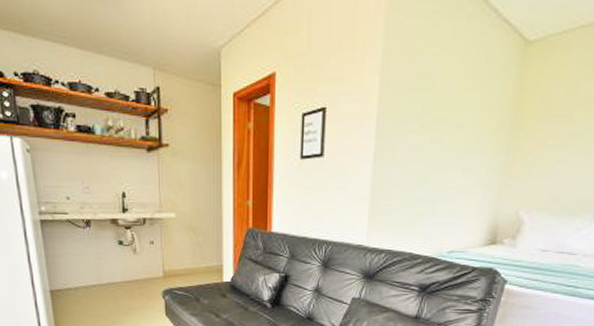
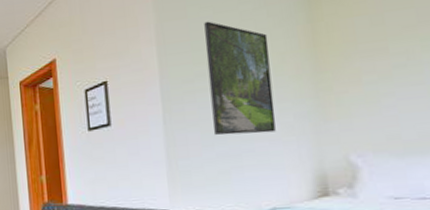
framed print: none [416,59,482,182] -> present [204,21,276,136]

